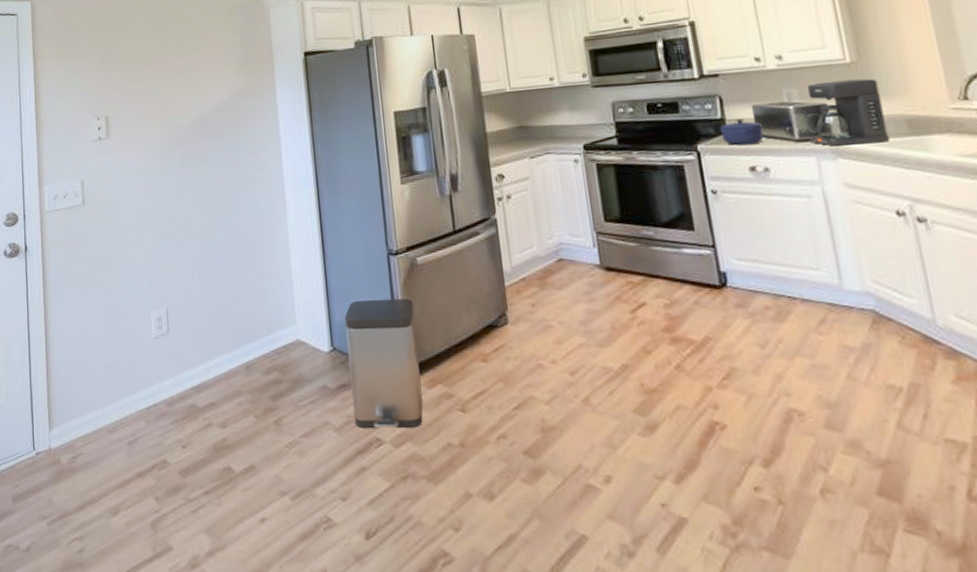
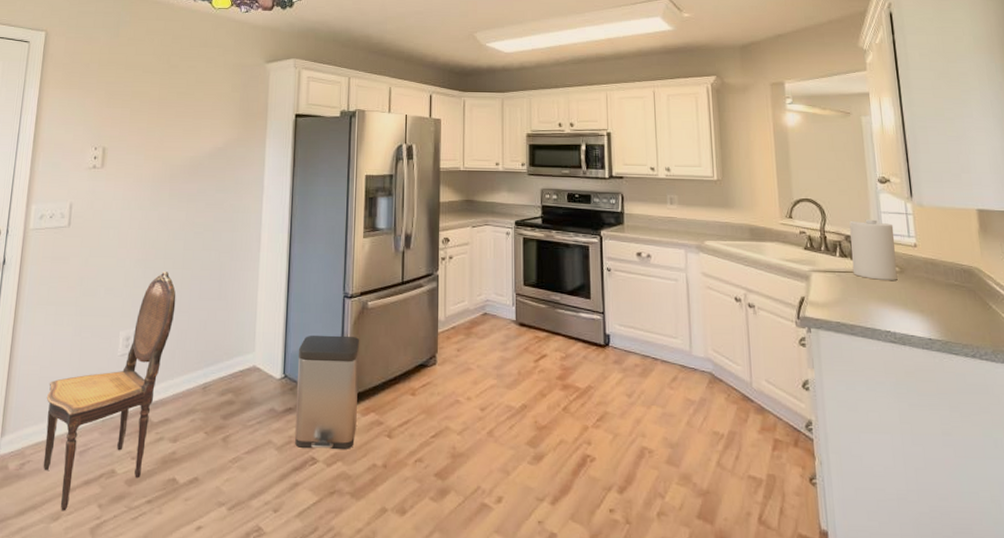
dining chair: none [87,242,205,505] -> present [43,271,176,511]
cooking pot: present [719,118,764,146] -> none [619,213,650,235]
toaster: present [750,100,829,143] -> none [643,203,698,238]
coffee maker: present [806,78,890,146] -> none [681,192,737,244]

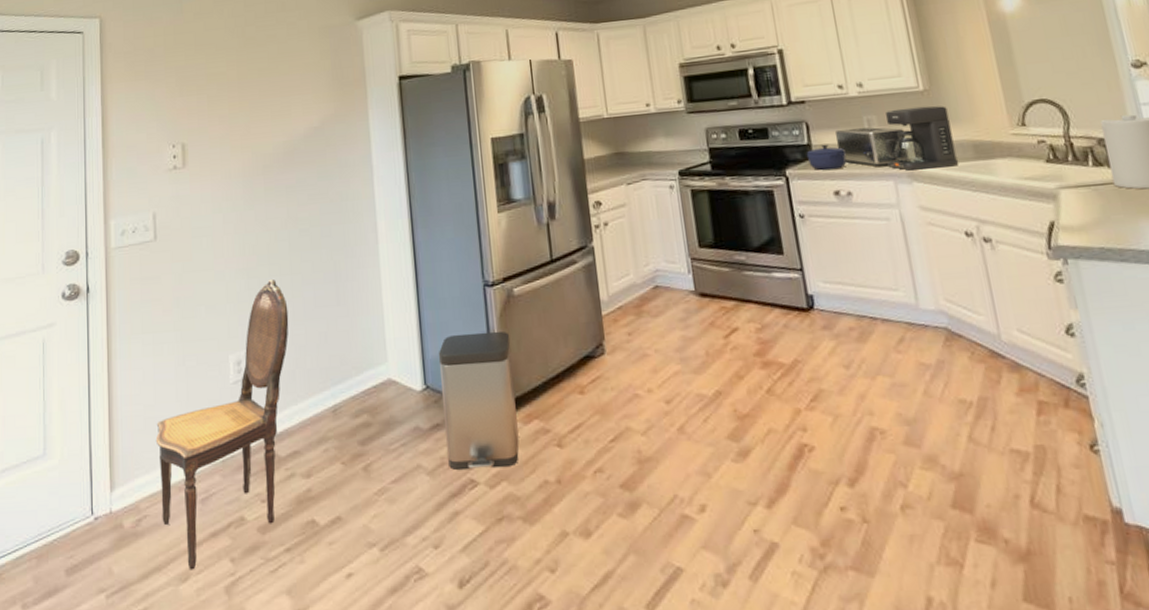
cooking pot: none [619,213,650,235] -> present [806,144,847,171]
toaster: none [643,203,698,238] -> present [834,126,905,168]
coffee maker: none [681,192,737,244] -> present [885,105,959,171]

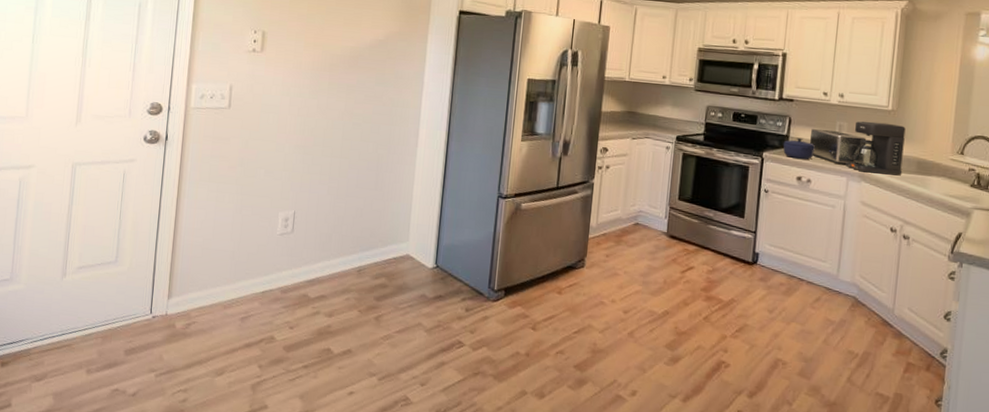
dining chair: present [155,278,289,571] -> none [207,158,334,368]
pedal bin: present [438,331,519,470] -> none [443,230,512,337]

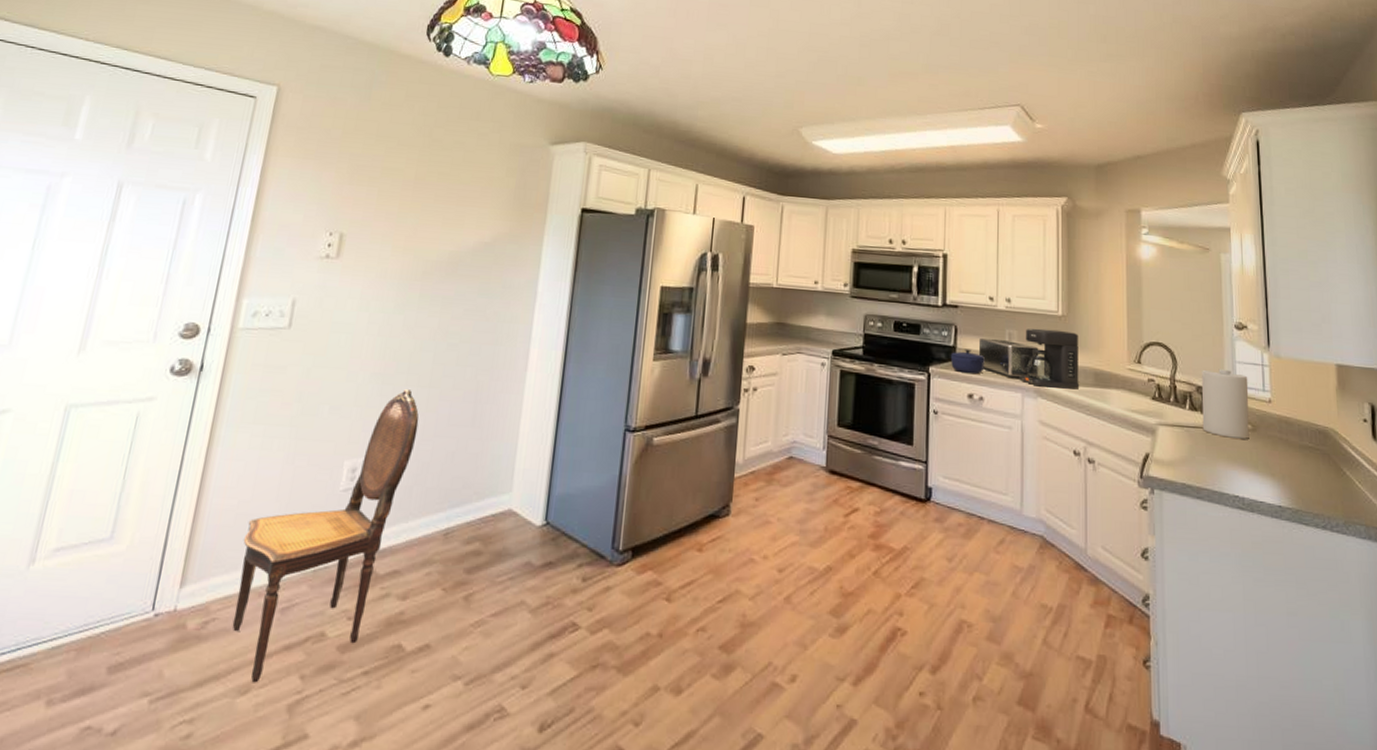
dining chair: none [207,158,334,368] -> present [232,388,419,683]

